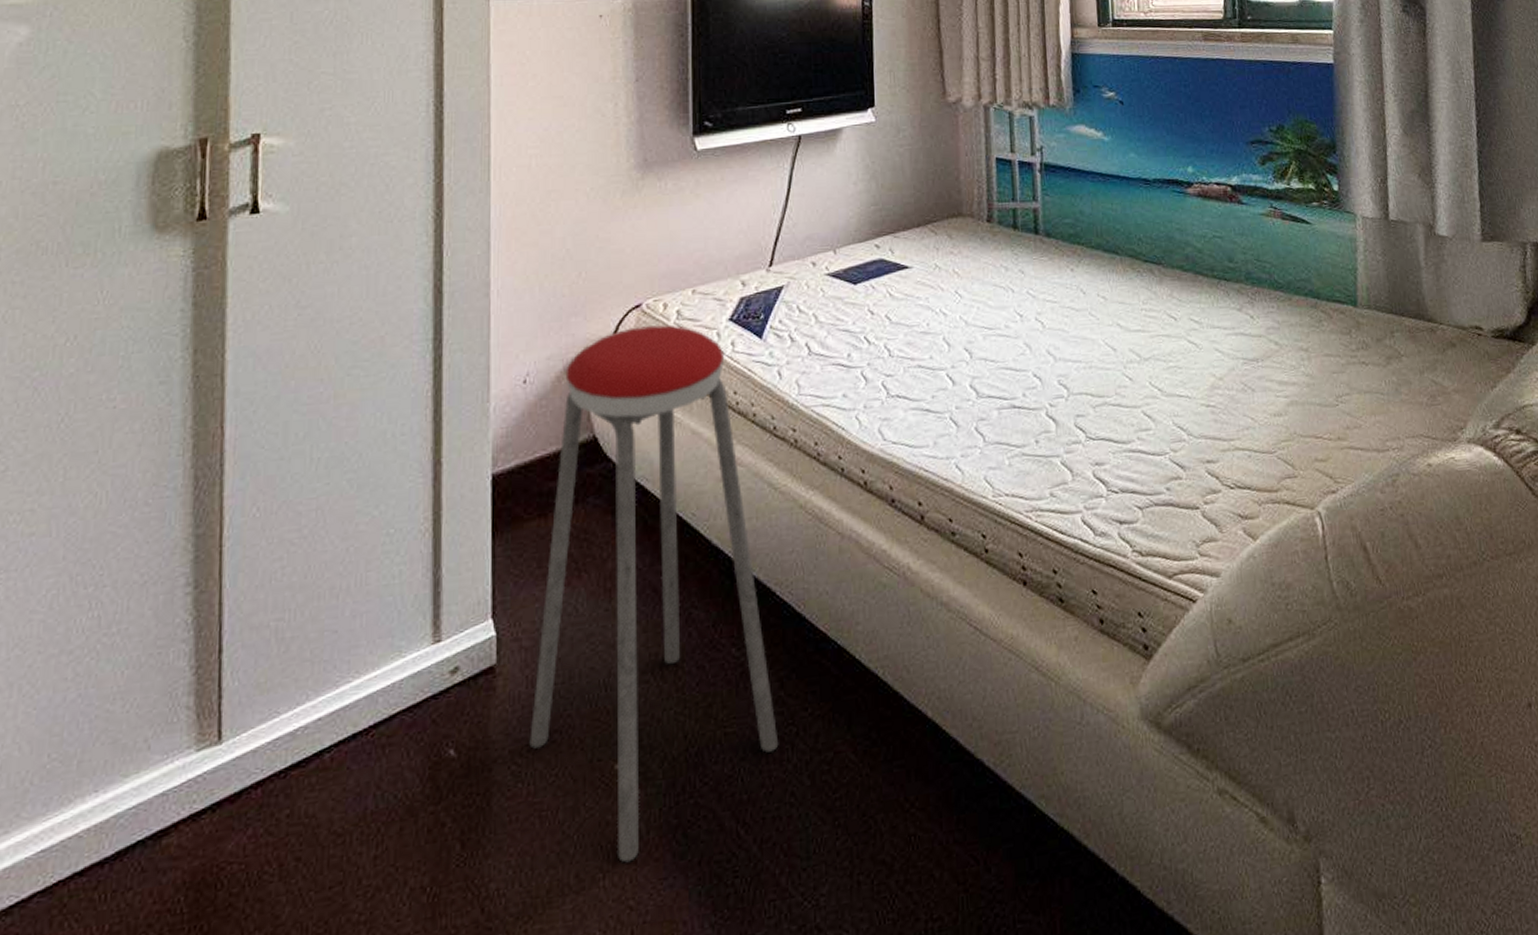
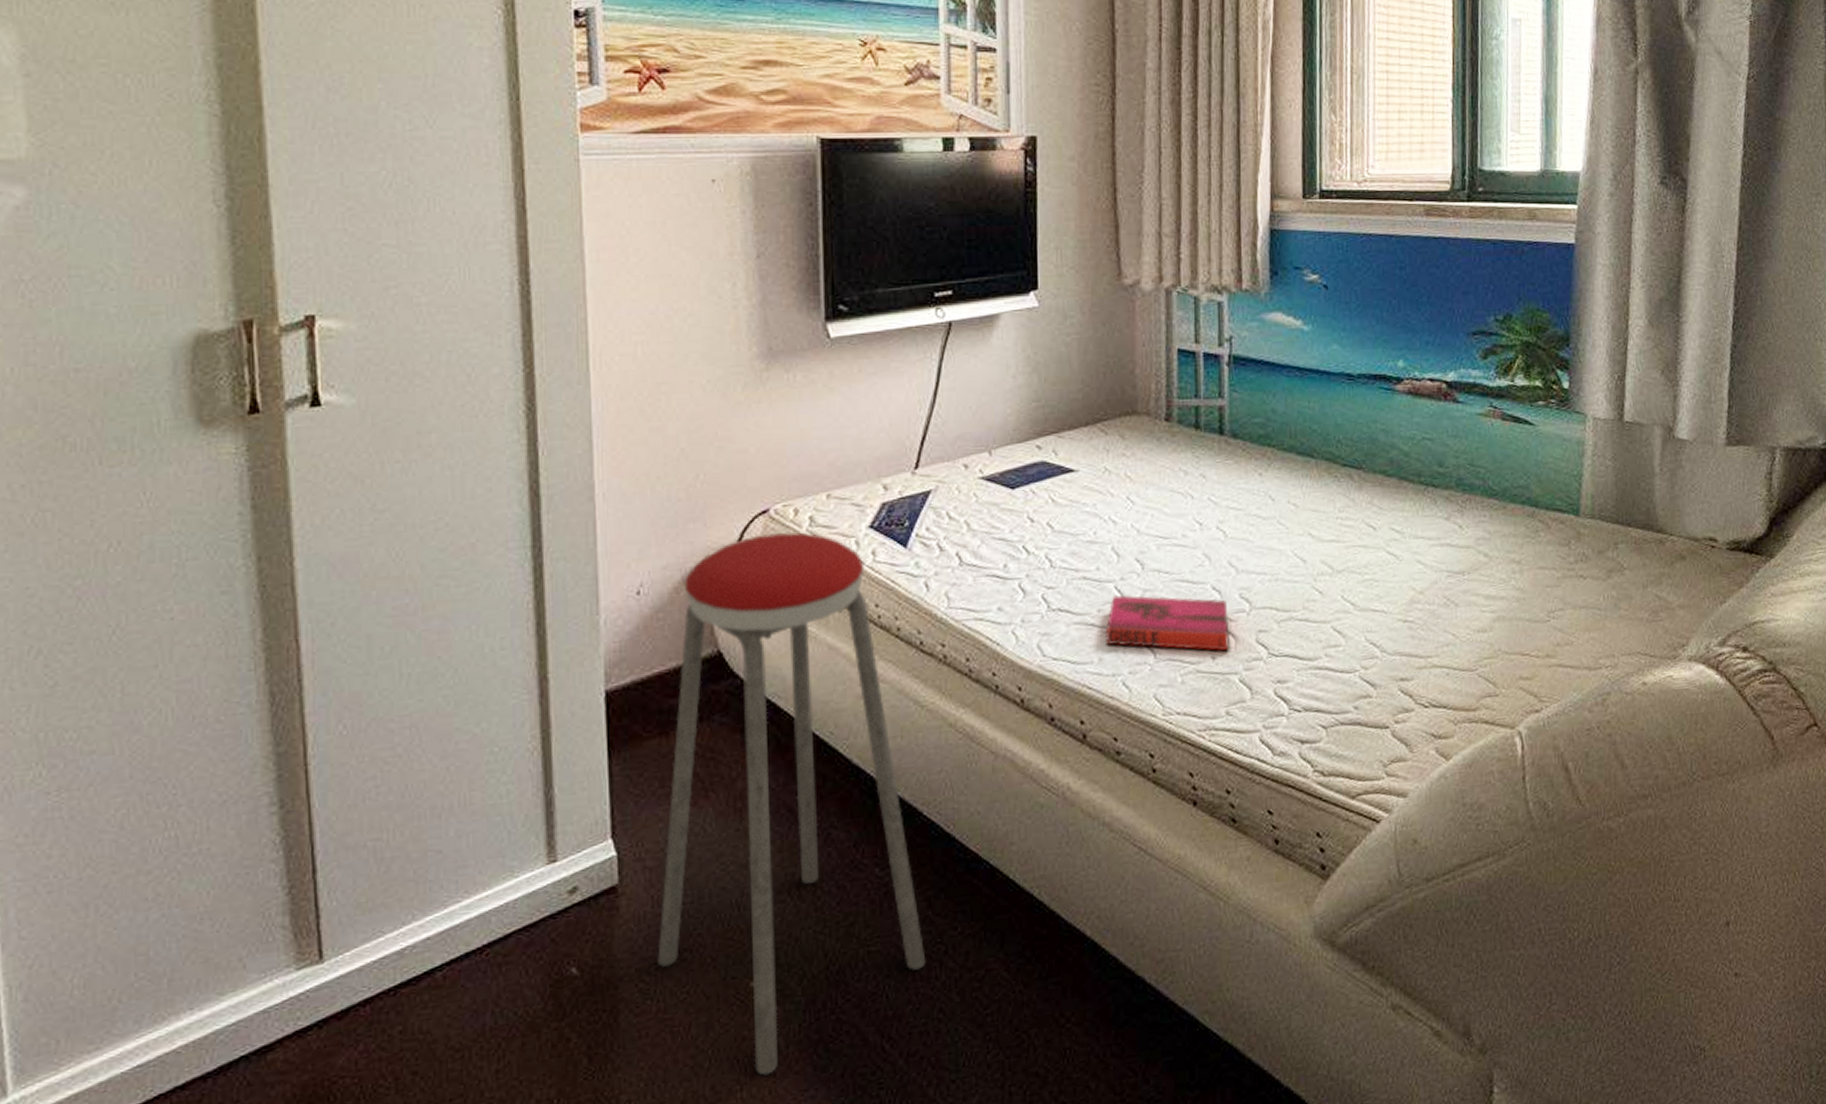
hardback book: none [939,382,1051,436] -> present [1105,595,1229,652]

